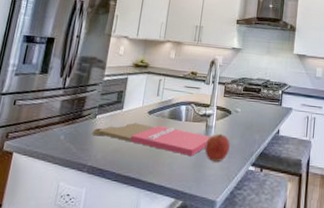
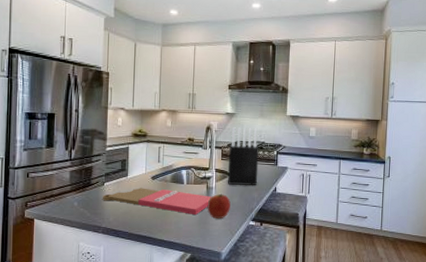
knife block: none [228,62,264,127] -> present [227,126,259,186]

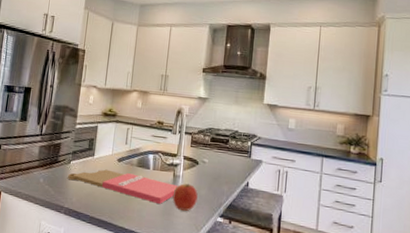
knife block: present [227,126,259,186] -> none [195,112,232,179]

